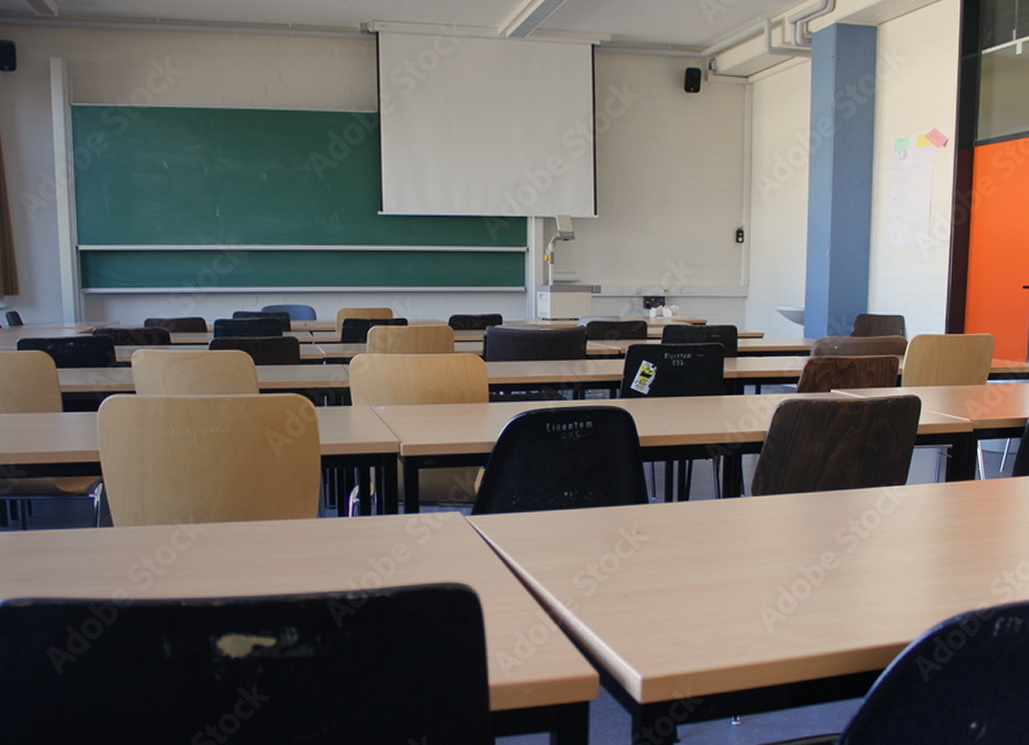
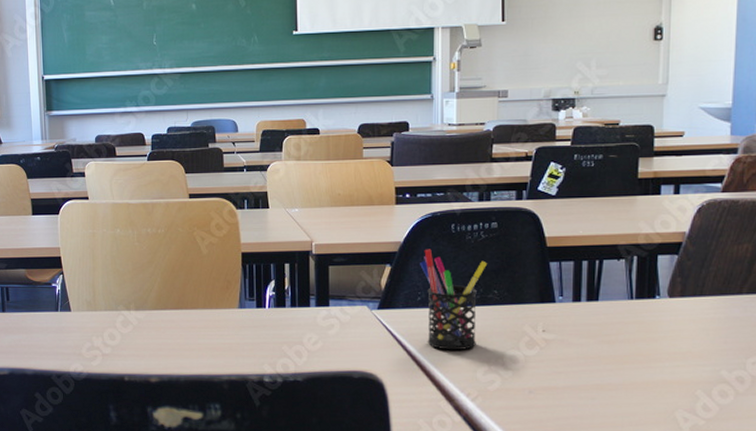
pen holder: none [515,449,583,556] -> present [420,249,488,351]

